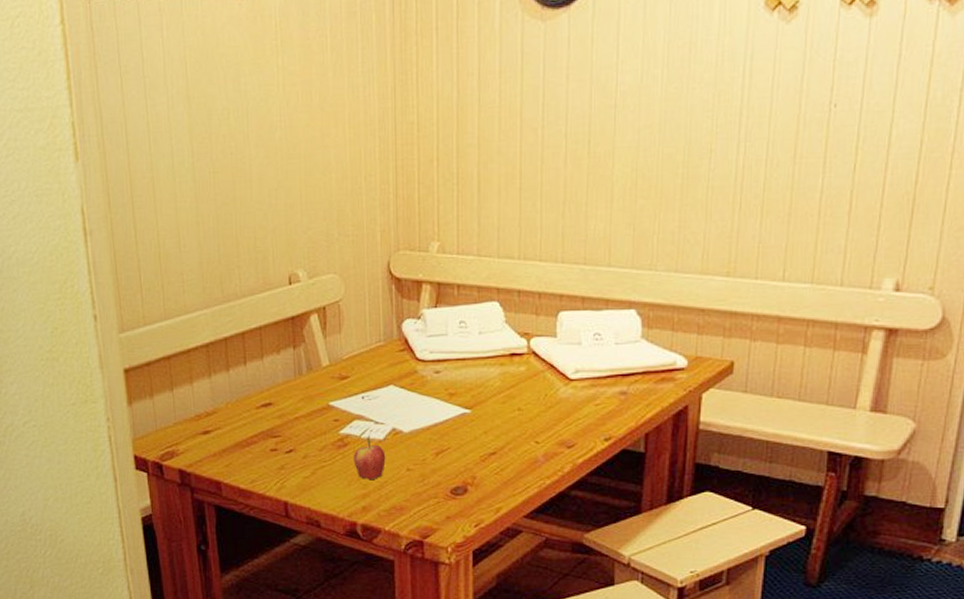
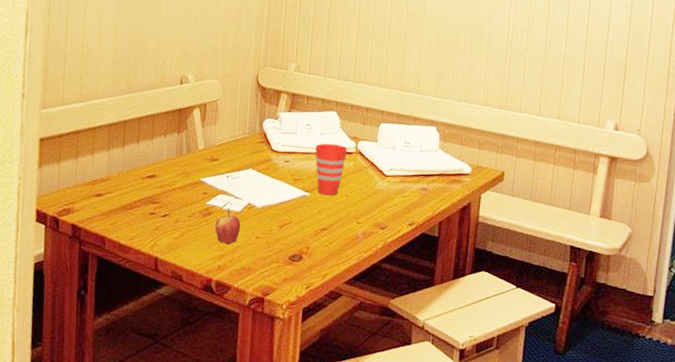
cup: none [474,343,517,411] -> present [315,143,348,196]

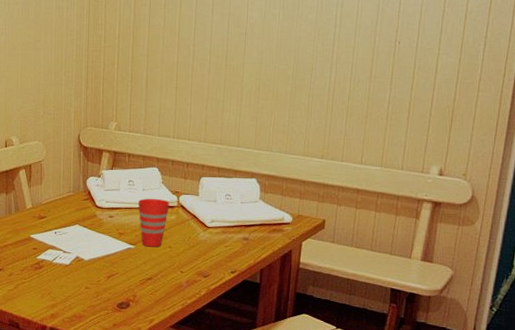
fruit: present [215,205,241,245] -> none [46,259,70,295]

